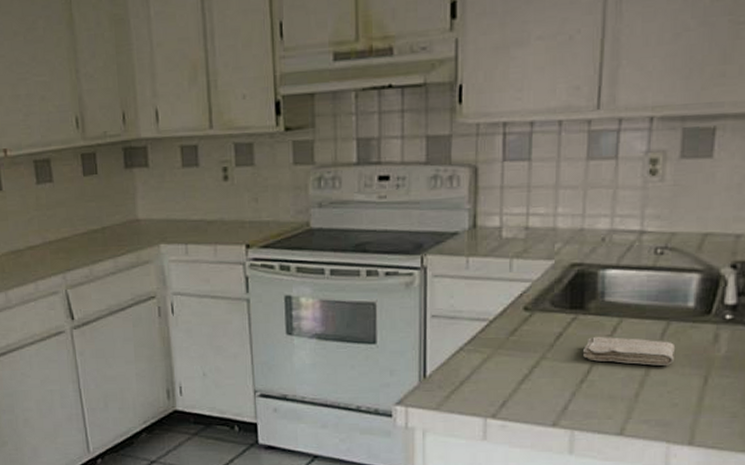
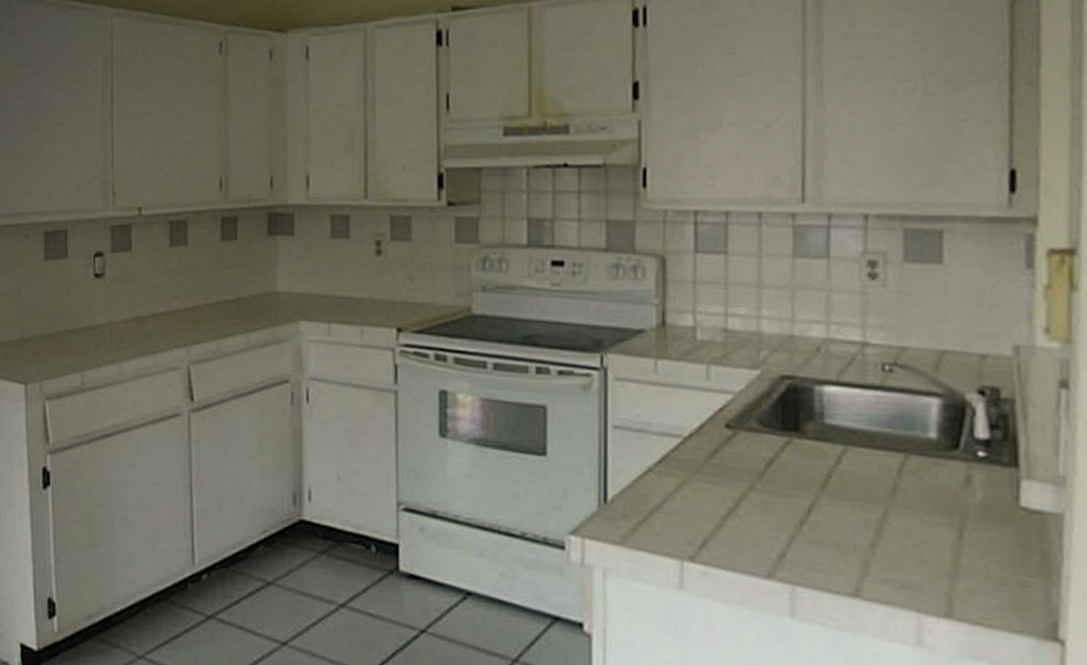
washcloth: present [583,336,676,366] -> none [801,466,918,510]

